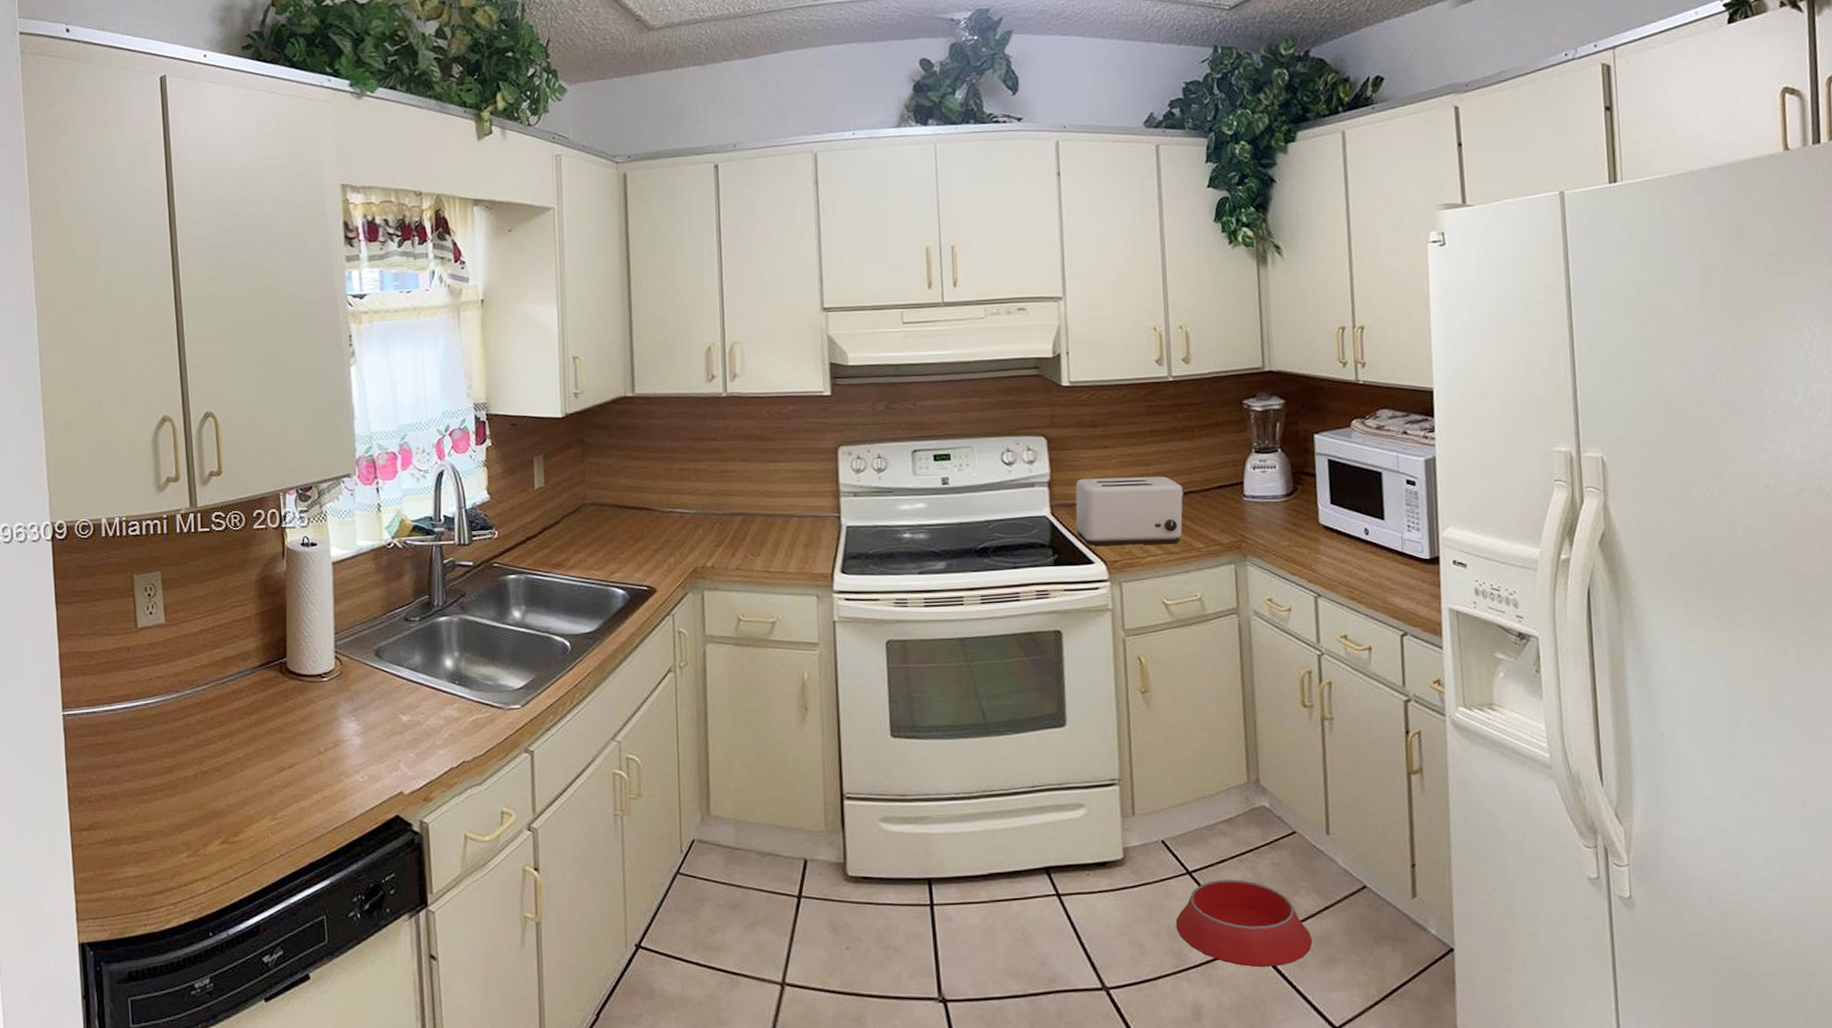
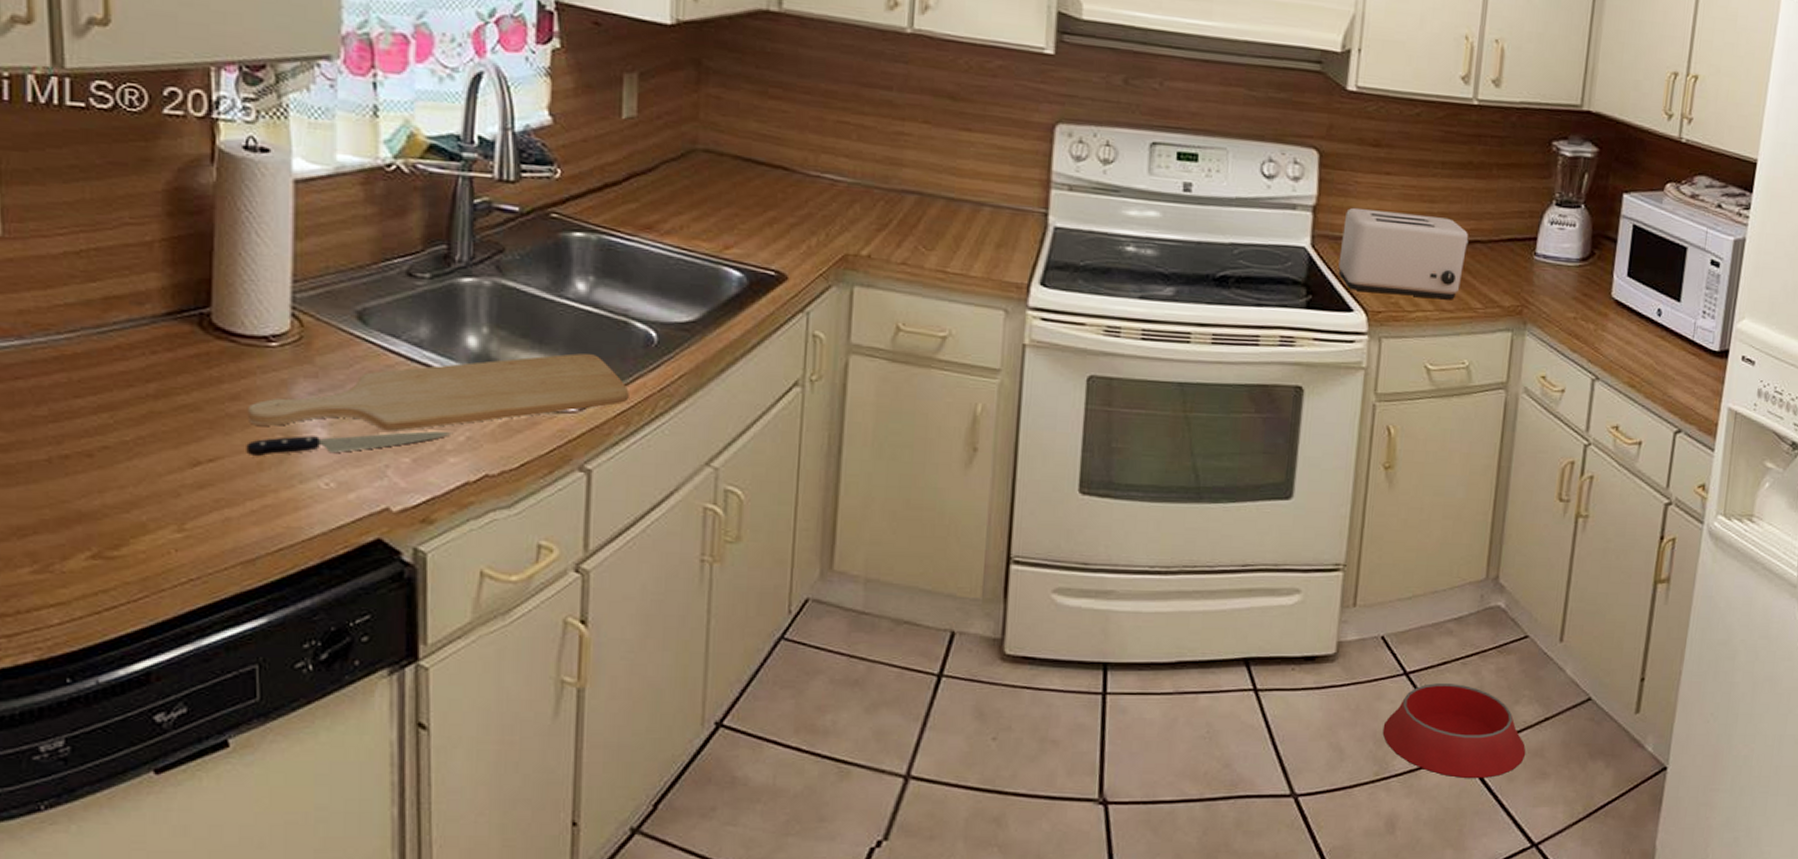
chopping board: none [311,664,555,739] -> present [247,353,629,432]
kitchen knife: none [312,732,440,762] -> present [246,431,452,457]

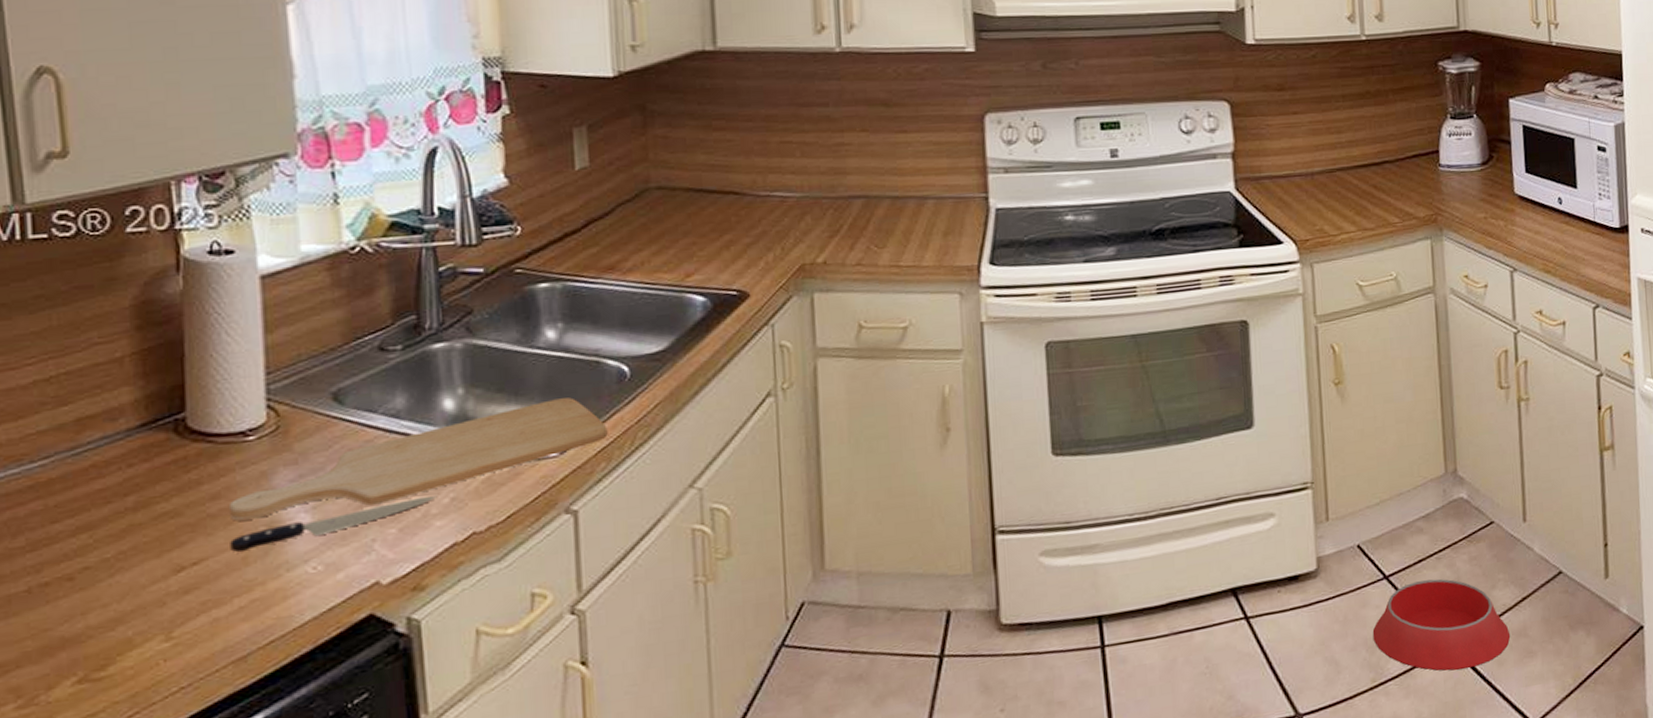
toaster: present [1338,207,1469,300] -> none [1262,145,1378,224]

